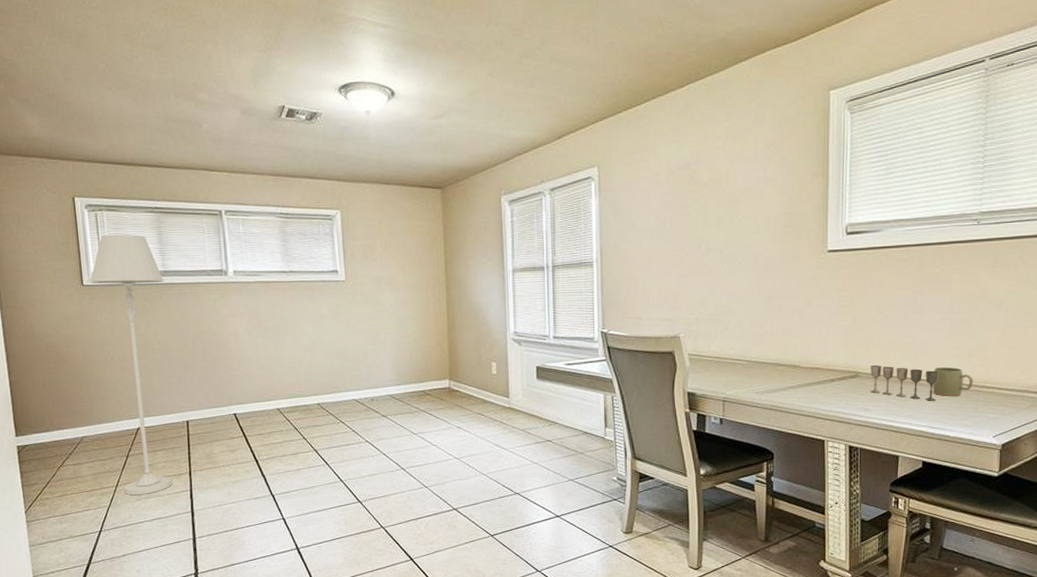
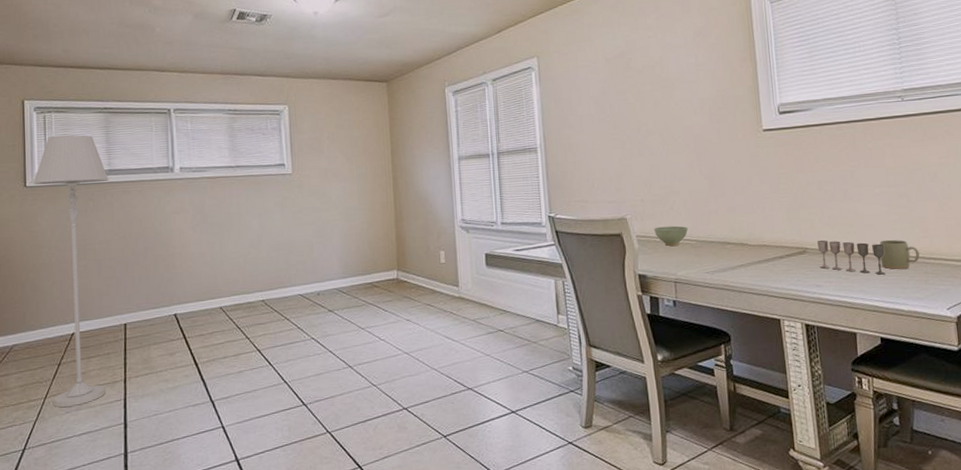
bowl: none [706,345,741,365] -> present [653,225,689,246]

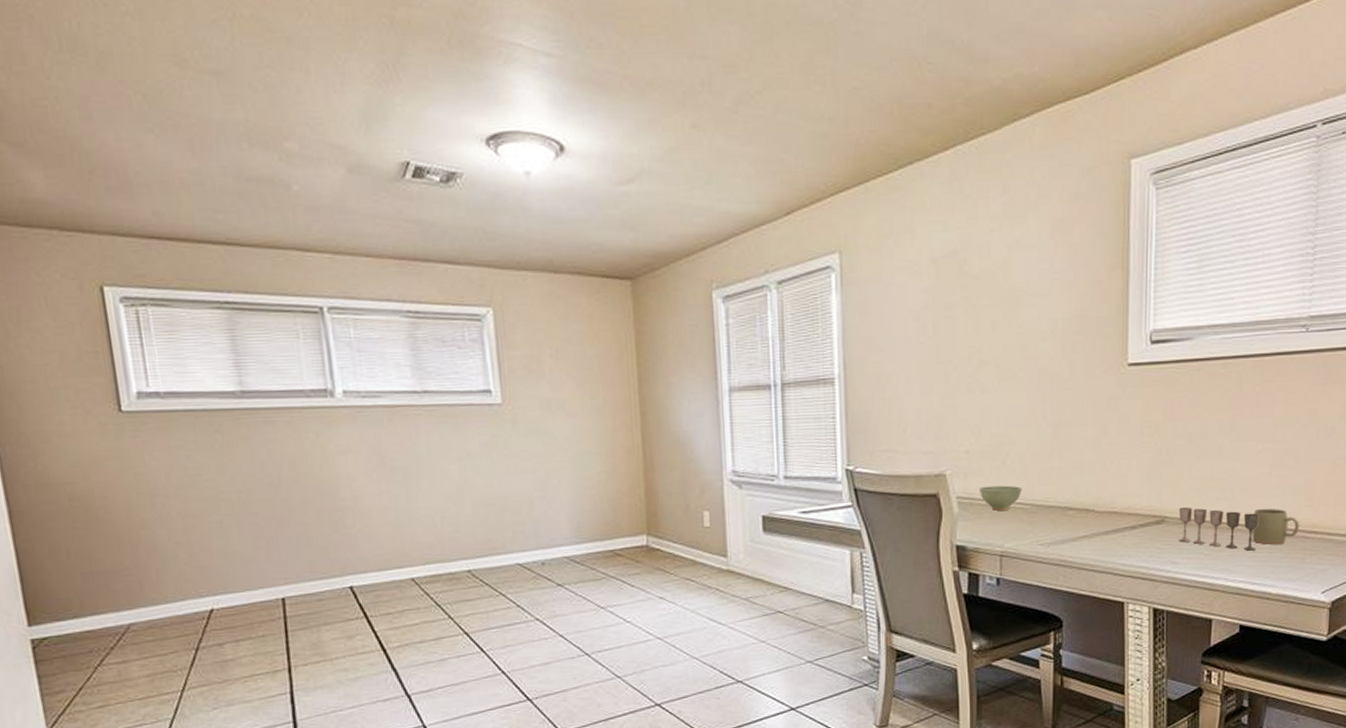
floor lamp: present [33,134,109,408] -> none [131,339,265,703]

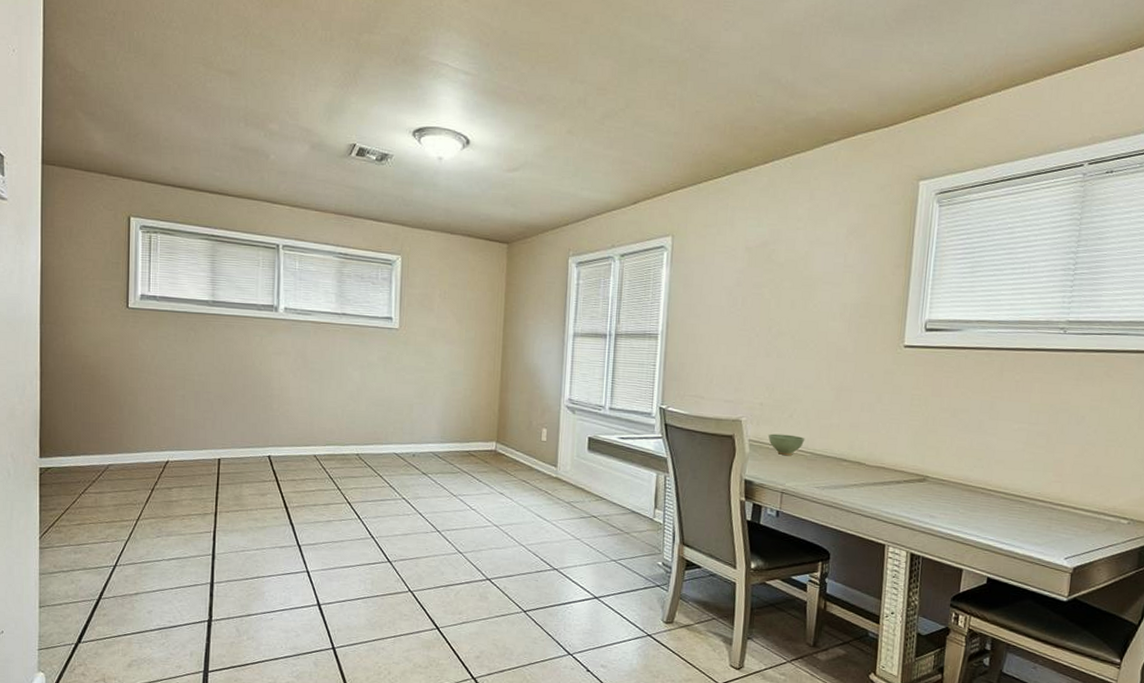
wine glass: present [1179,508,1259,551] -> none [937,471,1012,515]
mug: present [1252,508,1299,544] -> none [1003,479,1048,511]

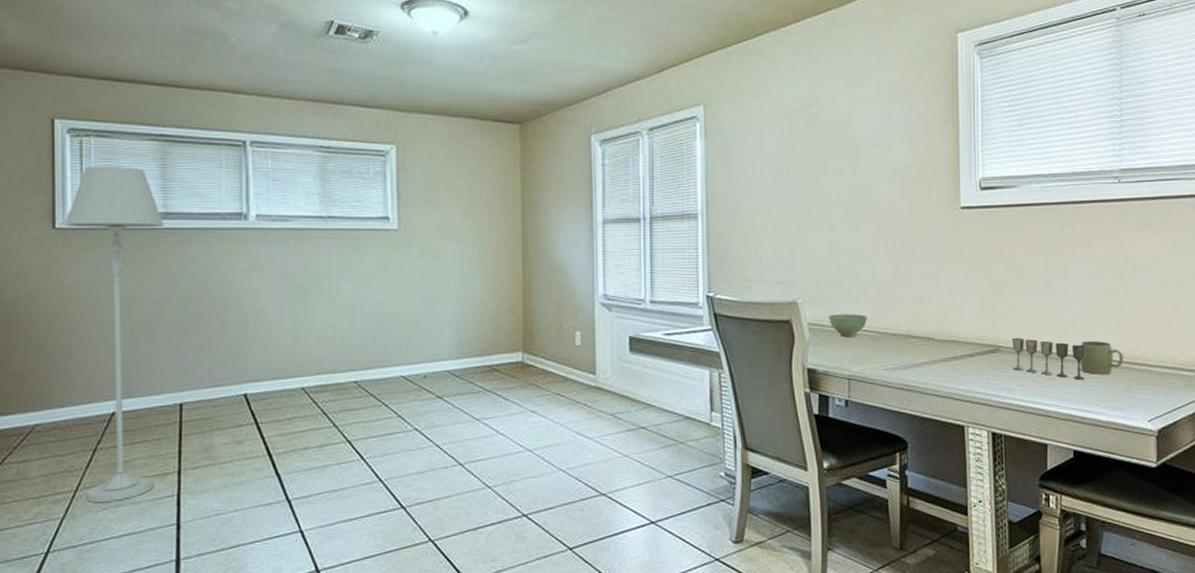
floor lamp: none [136,258,212,532] -> present [65,166,164,503]
wine glass: none [937,471,1012,515] -> present [1012,338,1086,380]
mug: none [1003,479,1048,511] -> present [1080,340,1123,374]

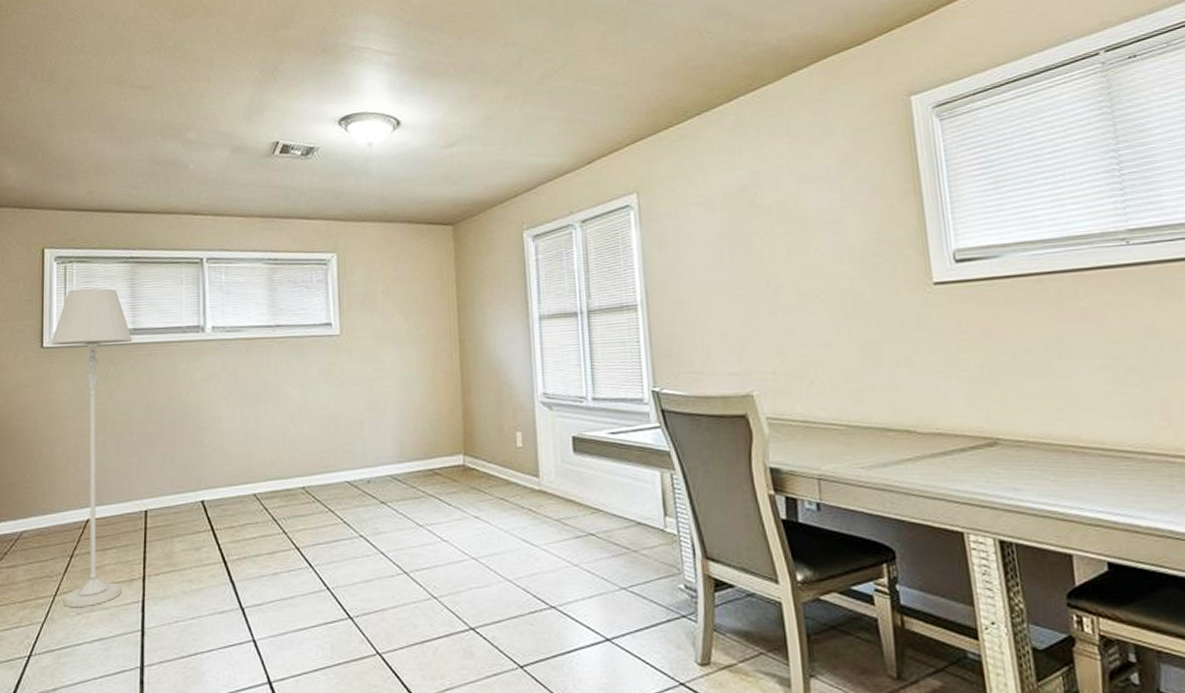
bowl: present [827,314,868,337] -> none [788,405,836,432]
wine glass: present [1012,338,1086,380] -> none [1013,429,1113,477]
mug: present [1080,340,1123,374] -> none [1101,429,1161,470]

